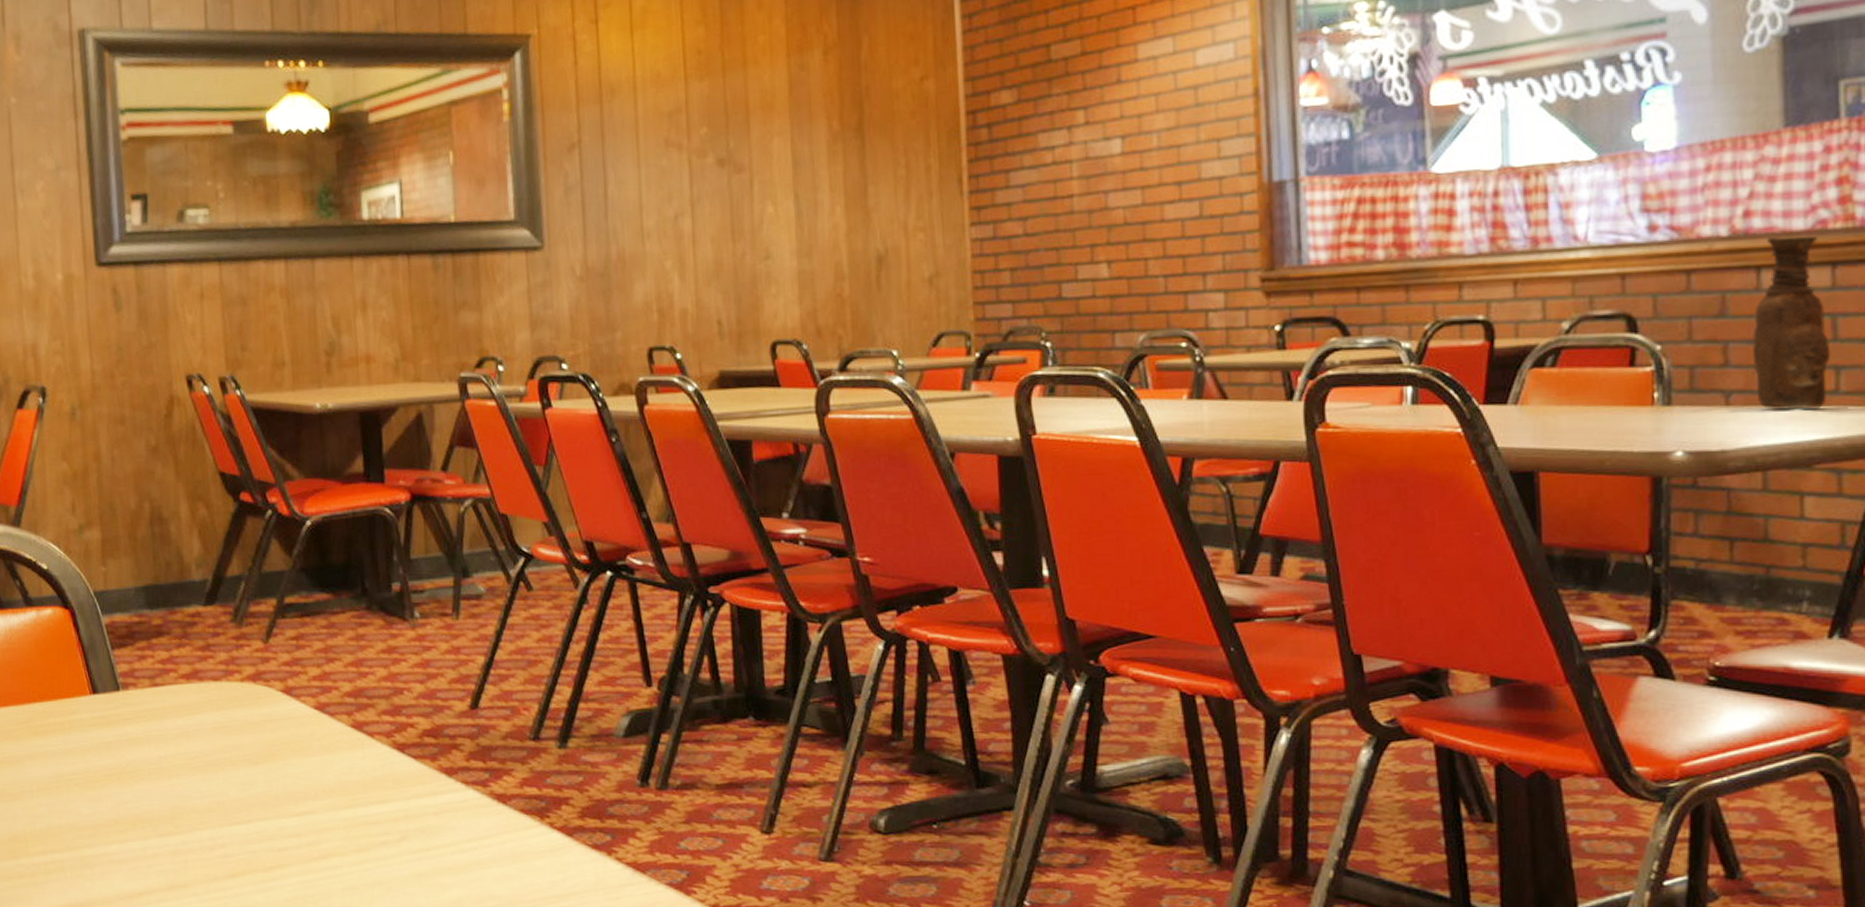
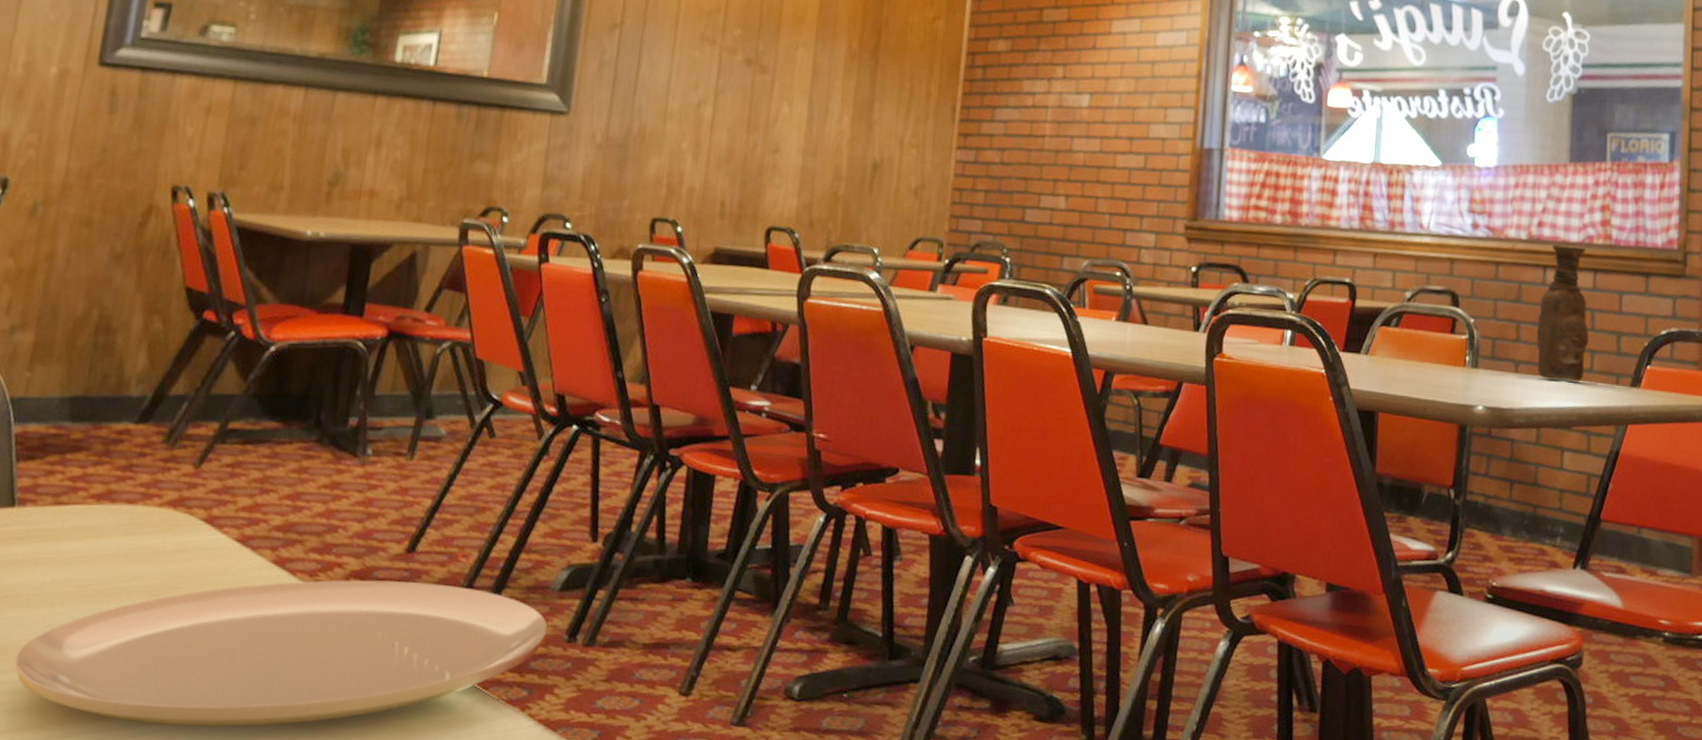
plate: none [151,737,619,881] -> present [14,580,548,728]

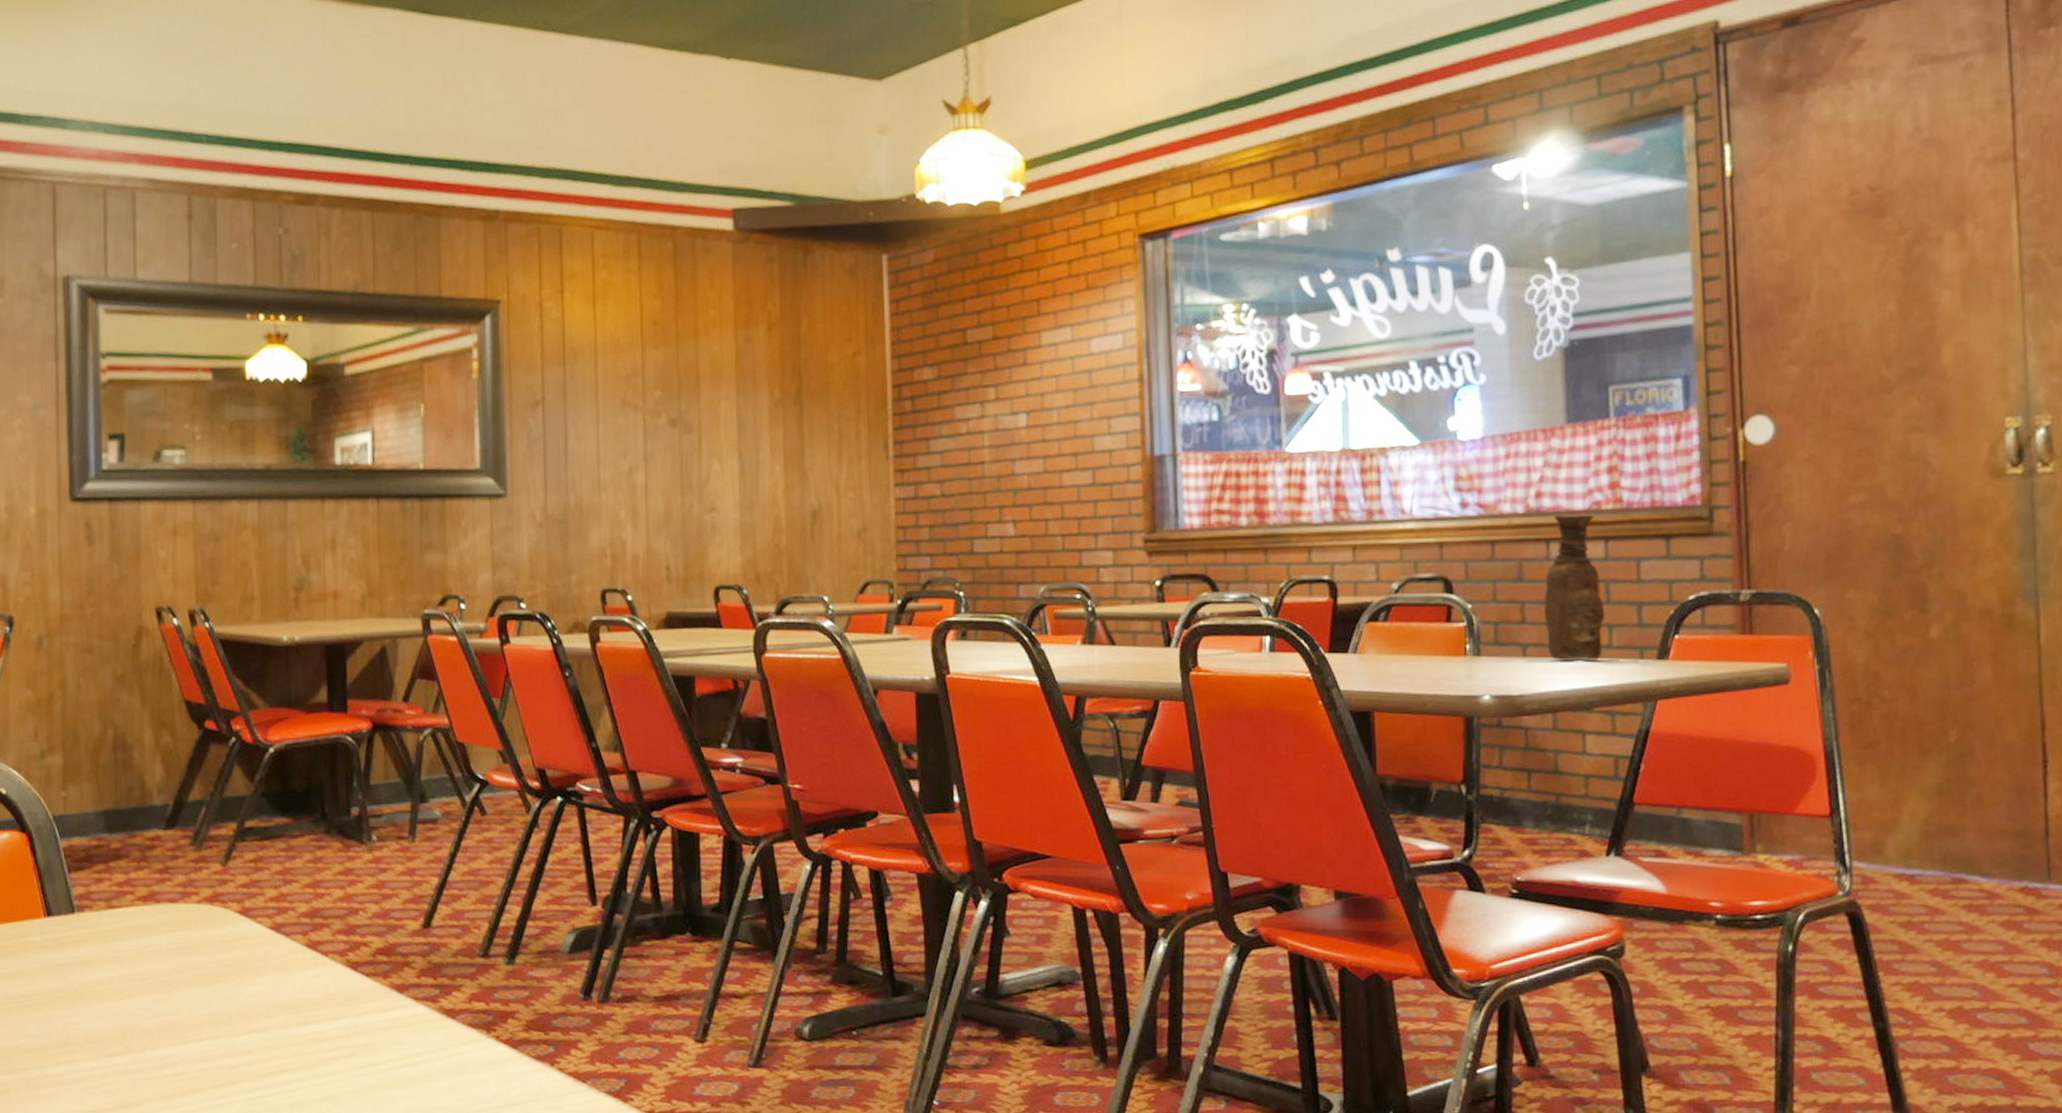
plate: present [14,580,548,728] -> none [100,955,563,1097]

